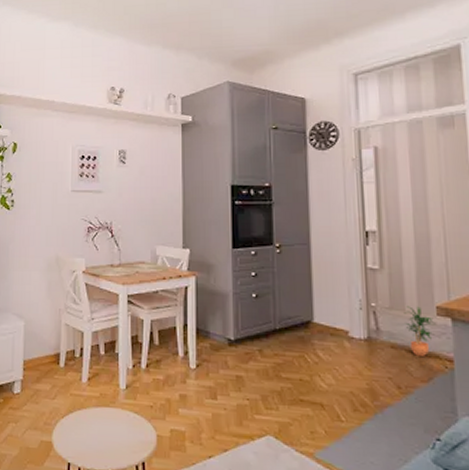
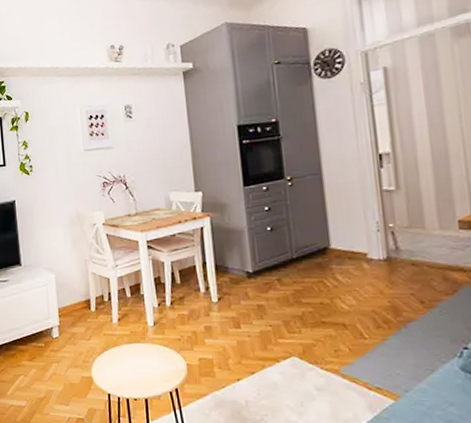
potted plant: present [403,306,437,356] -> none [423,222,460,270]

